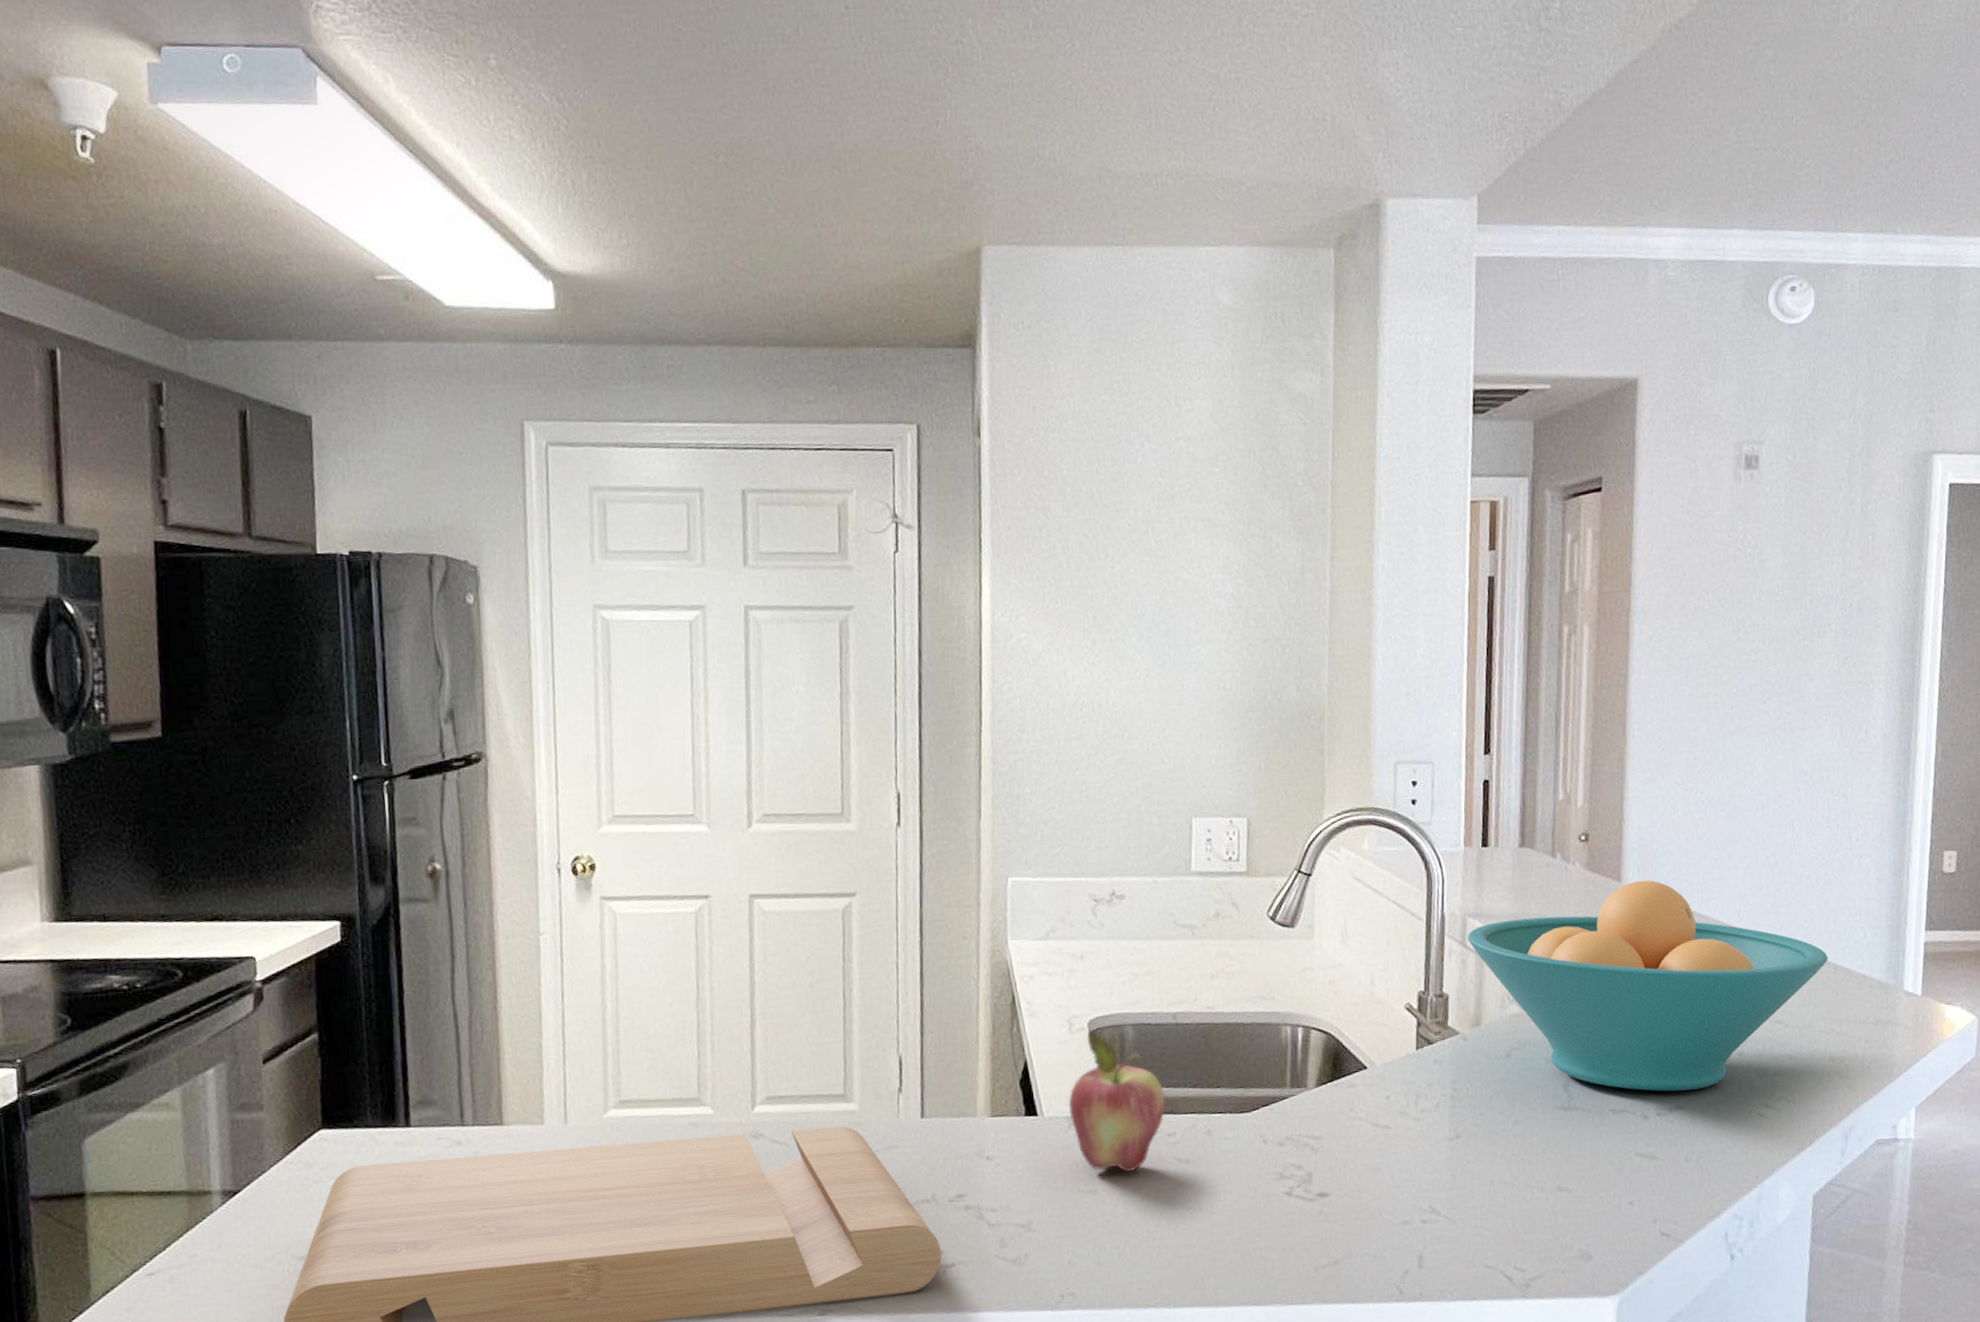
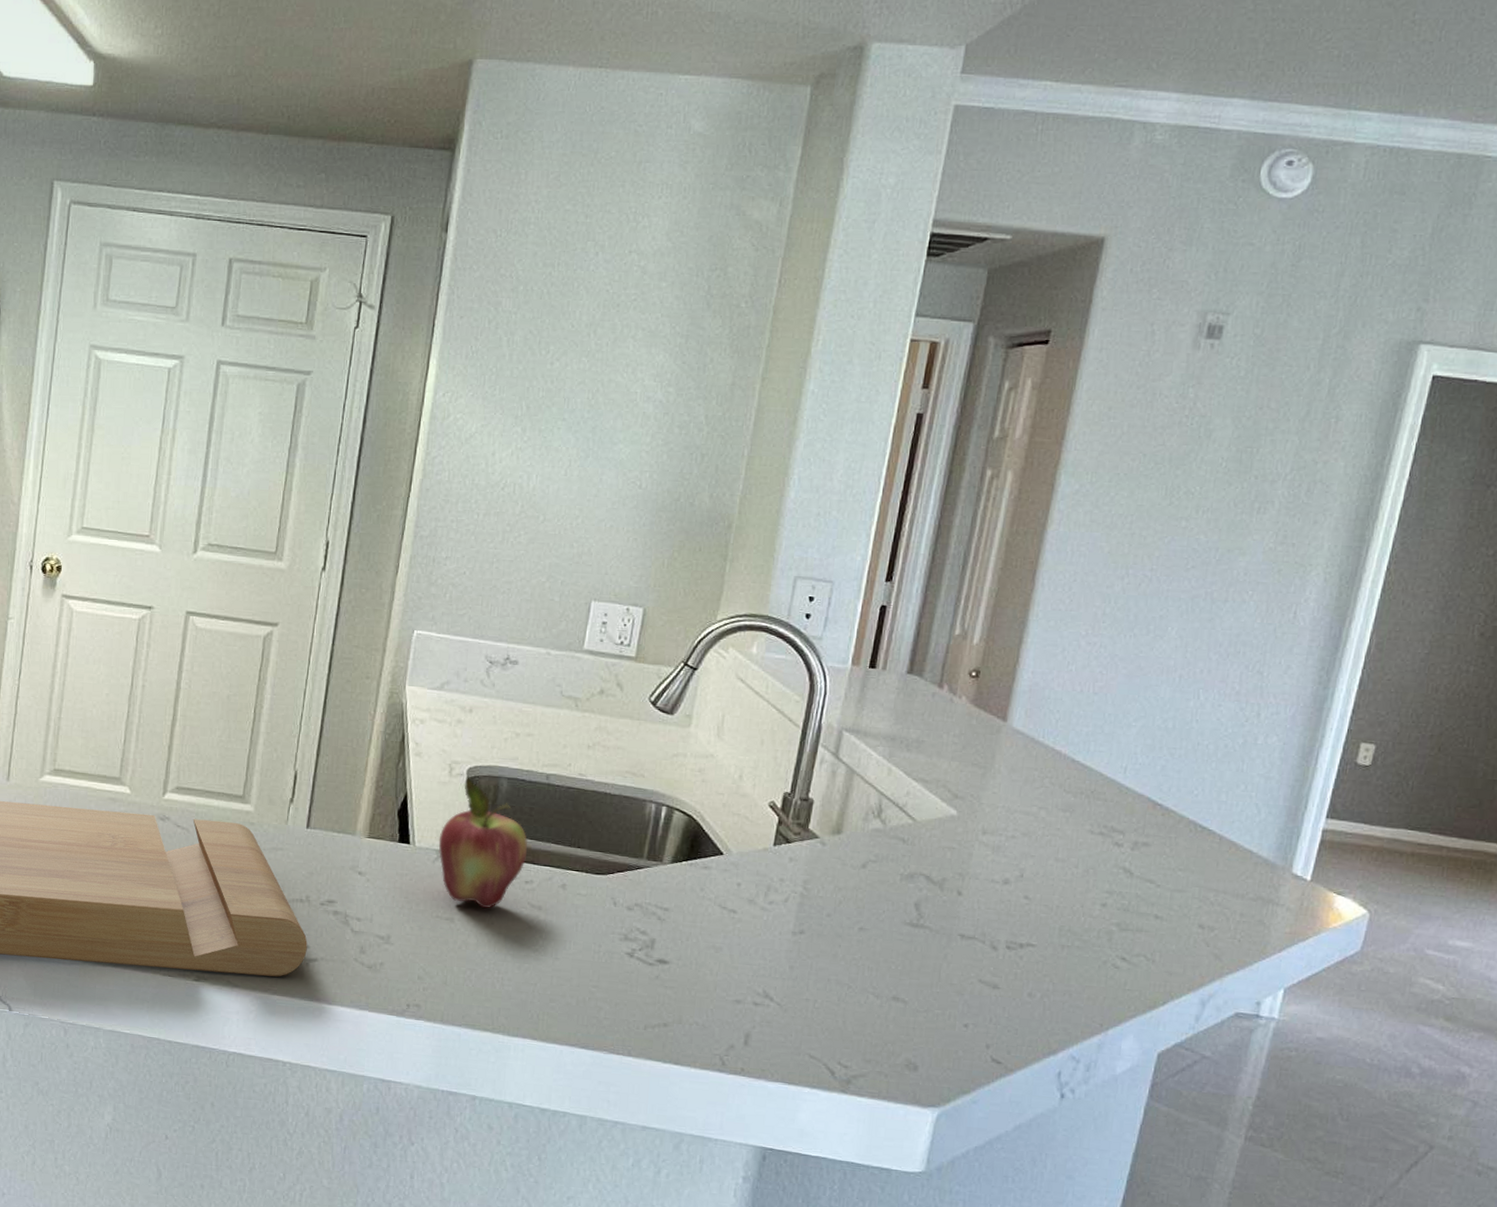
fruit bowl: present [1467,880,1828,1092] -> none [841,722,1214,931]

